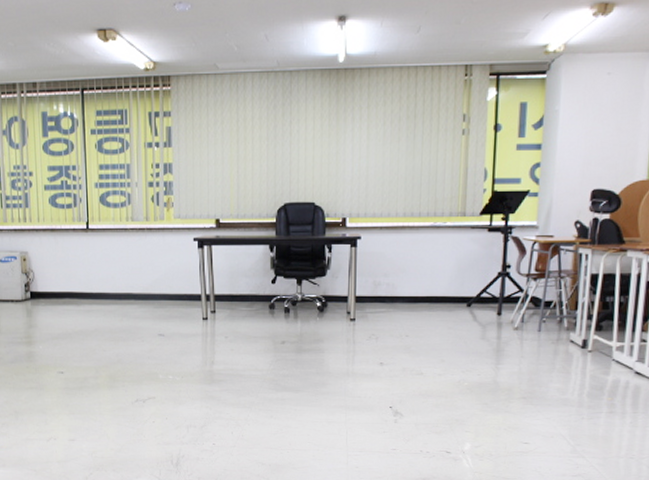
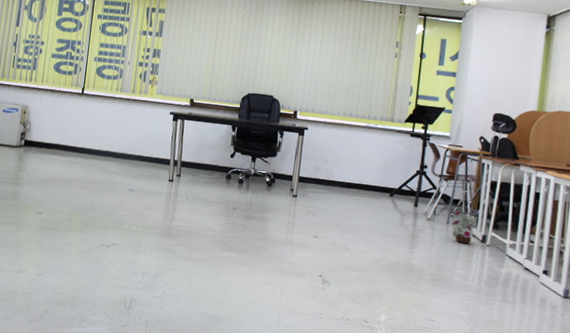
decorative plant: none [545,312,575,353] -> present [452,209,477,244]

